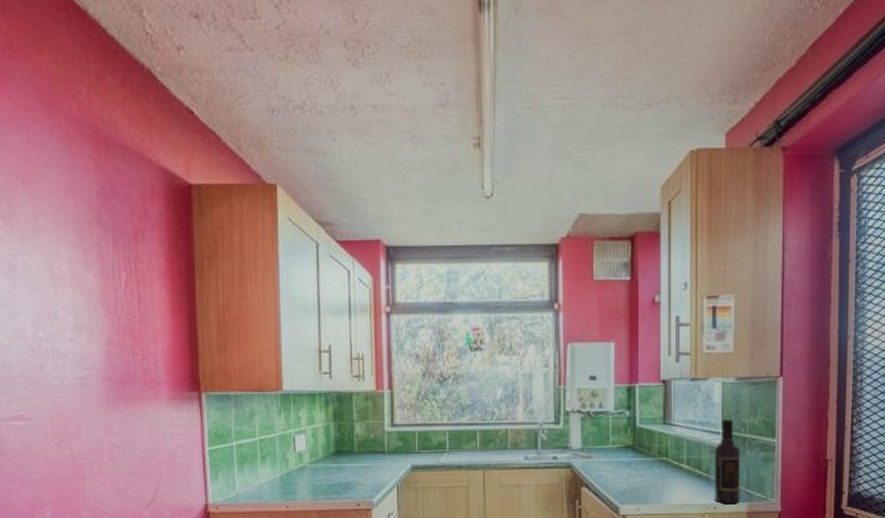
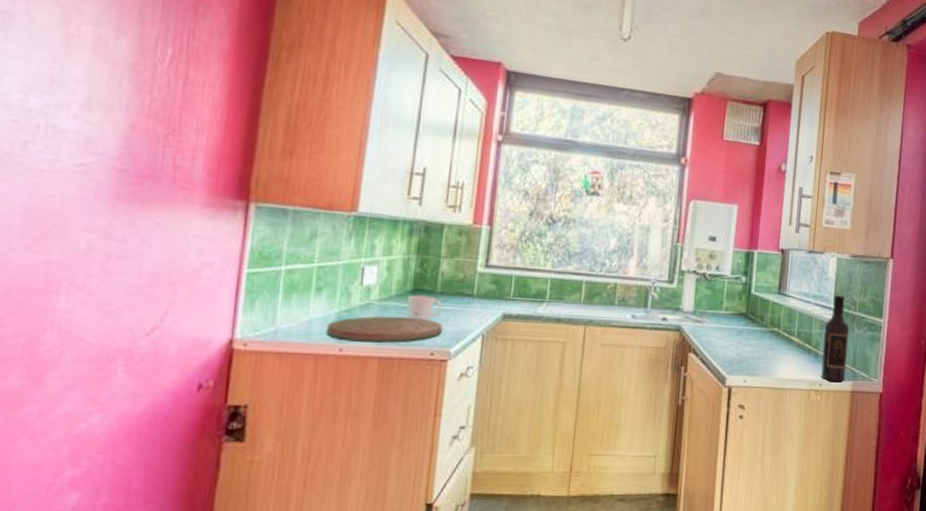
cutting board: none [274,475,364,499] -> present [327,316,443,343]
mug: none [332,455,361,477] -> present [406,295,443,321]

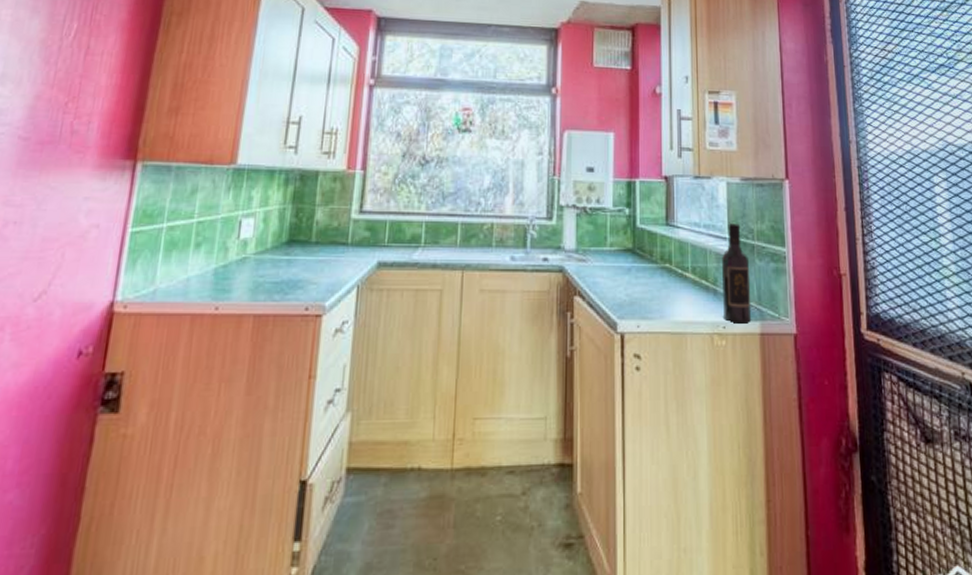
cutting board: present [327,316,443,343] -> none [203,270,317,299]
mug: present [406,295,443,321] -> none [281,246,318,273]

